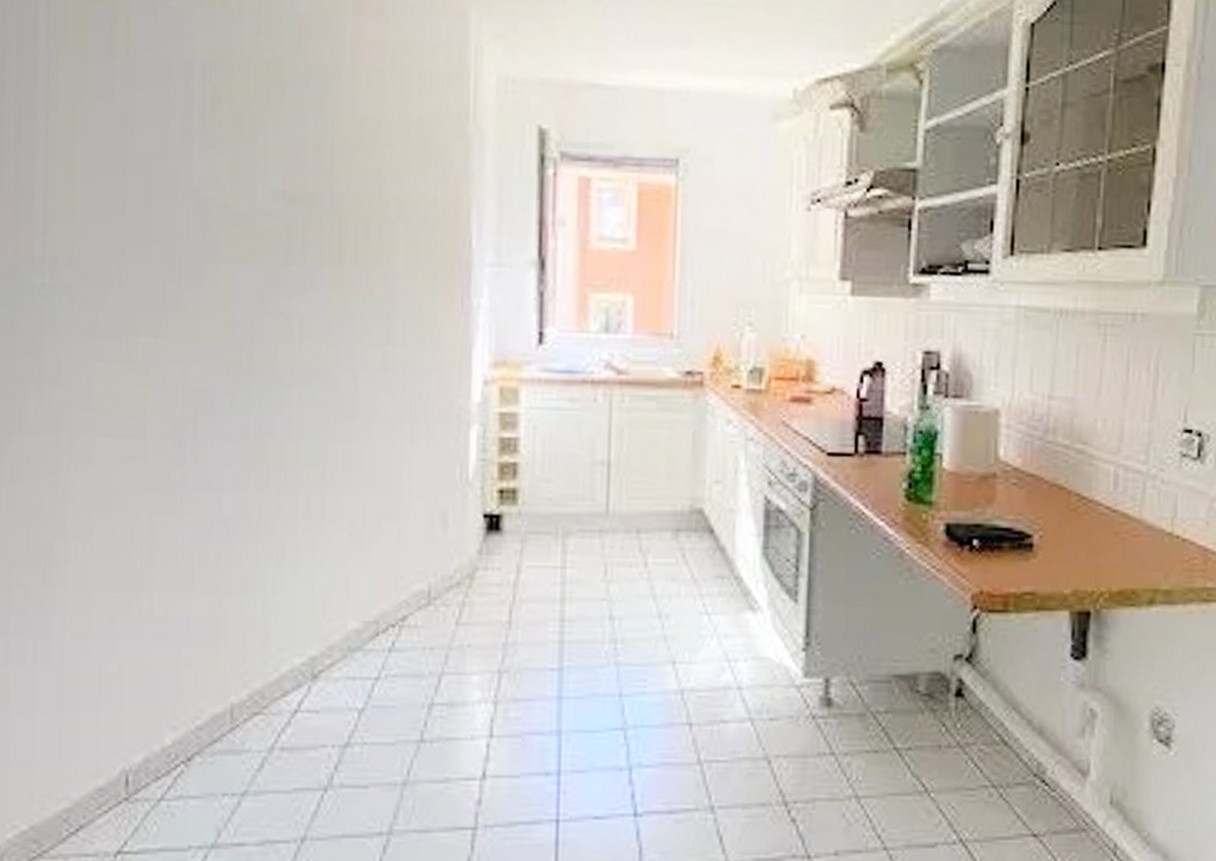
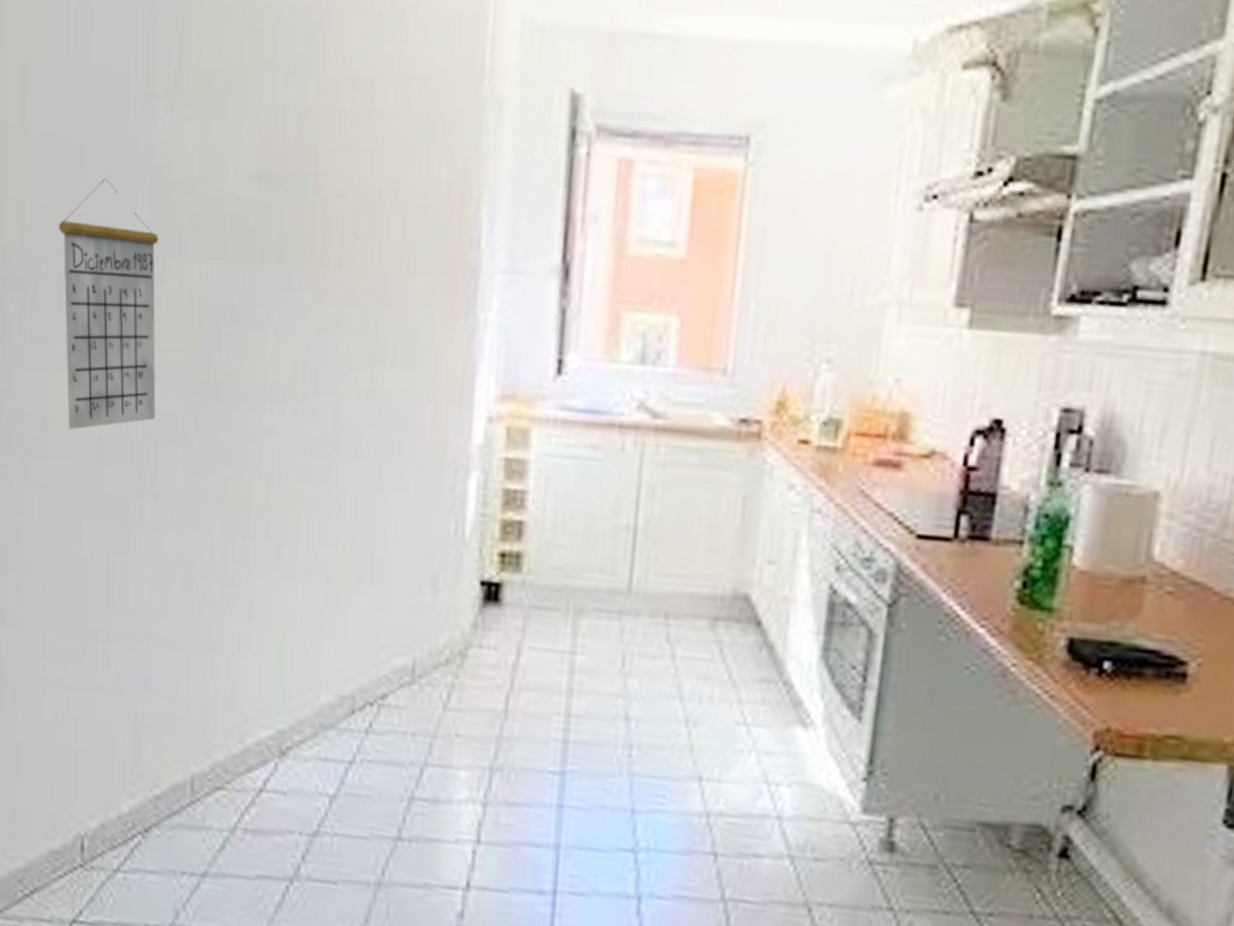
calendar: none [105,200,196,411] -> present [59,178,159,430]

